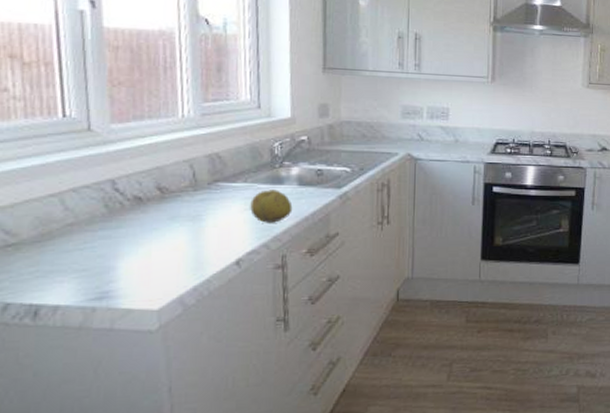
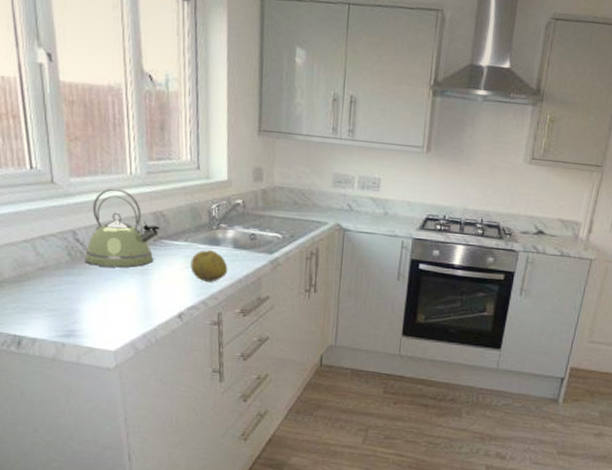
kettle: none [124,132,216,216] -> present [84,188,160,268]

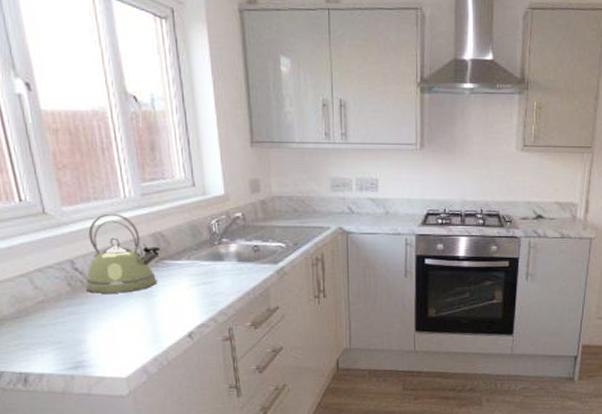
fruit: present [190,250,228,282] -> none [195,266,235,298]

